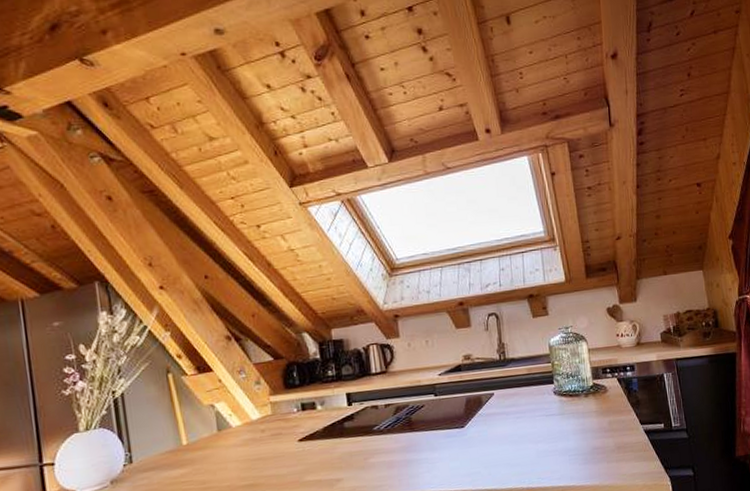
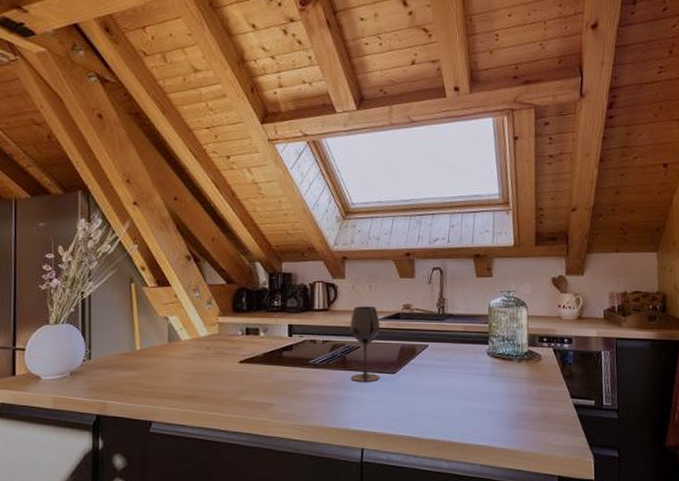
wineglass: none [411,361,449,442] -> present [350,306,381,382]

